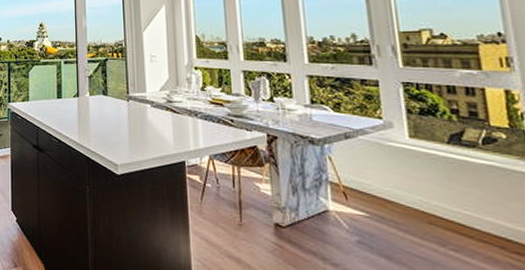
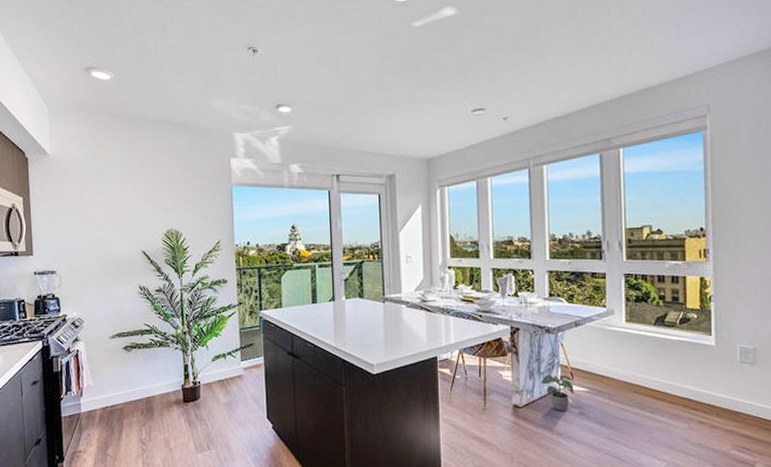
potted plant: none [307,192,349,238] -> present [541,374,574,411]

